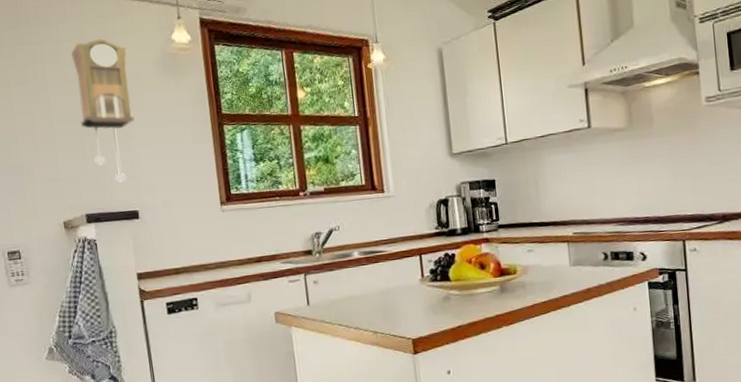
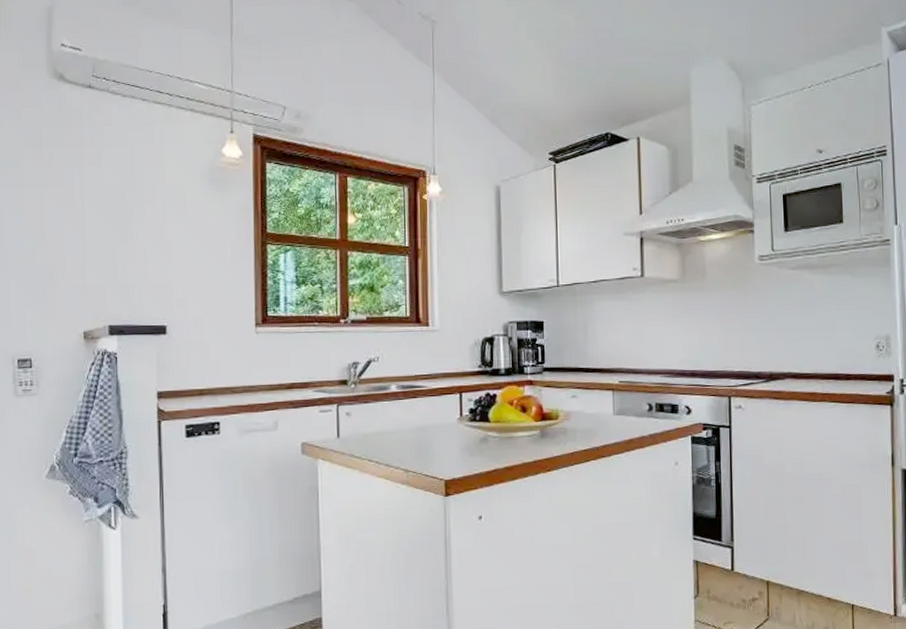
pendulum clock: present [71,38,135,182] -> none [114,145,174,295]

